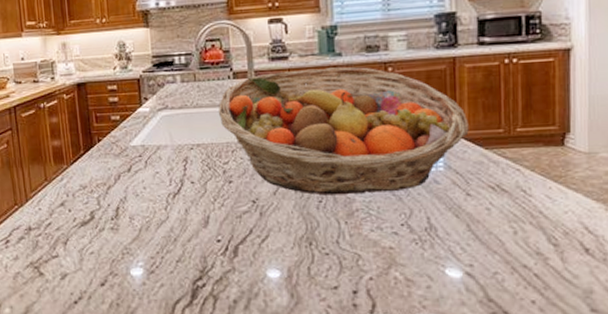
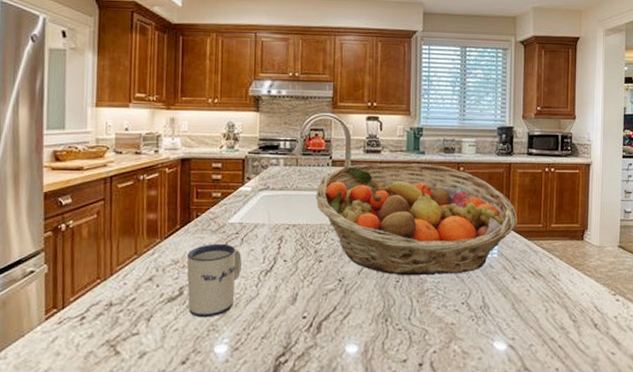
mug: none [94,167,149,241] -> present [187,244,242,318]

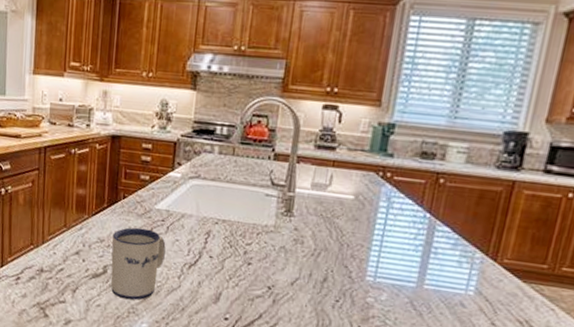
fruit basket: present [316,163,518,276] -> none [251,161,513,307]

